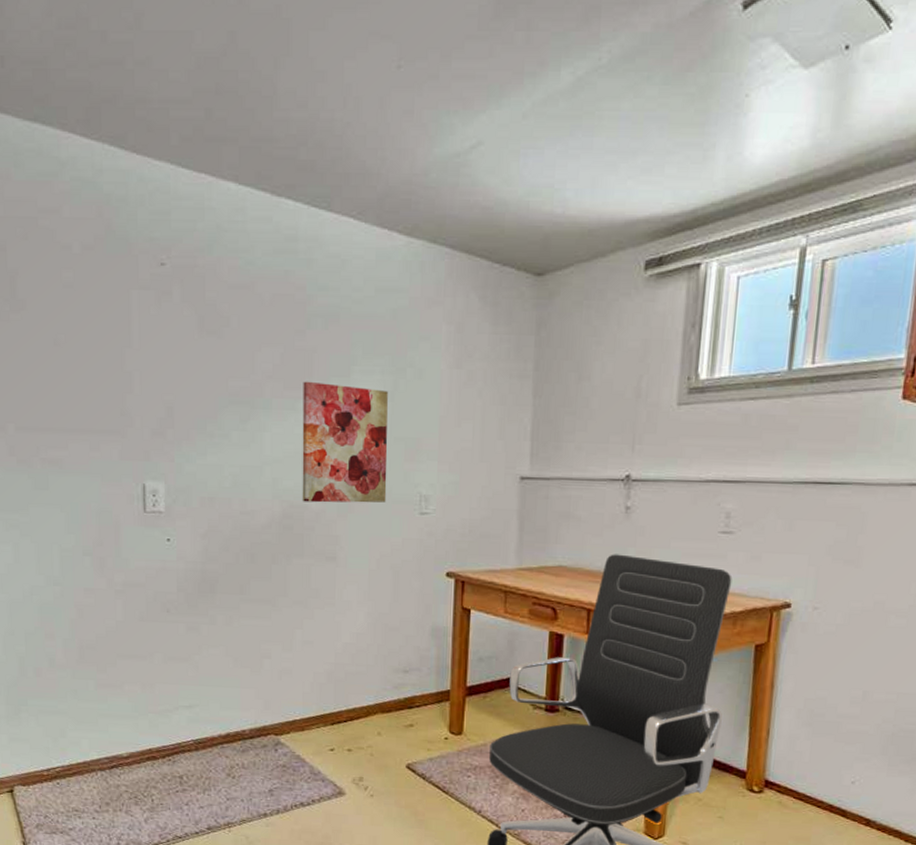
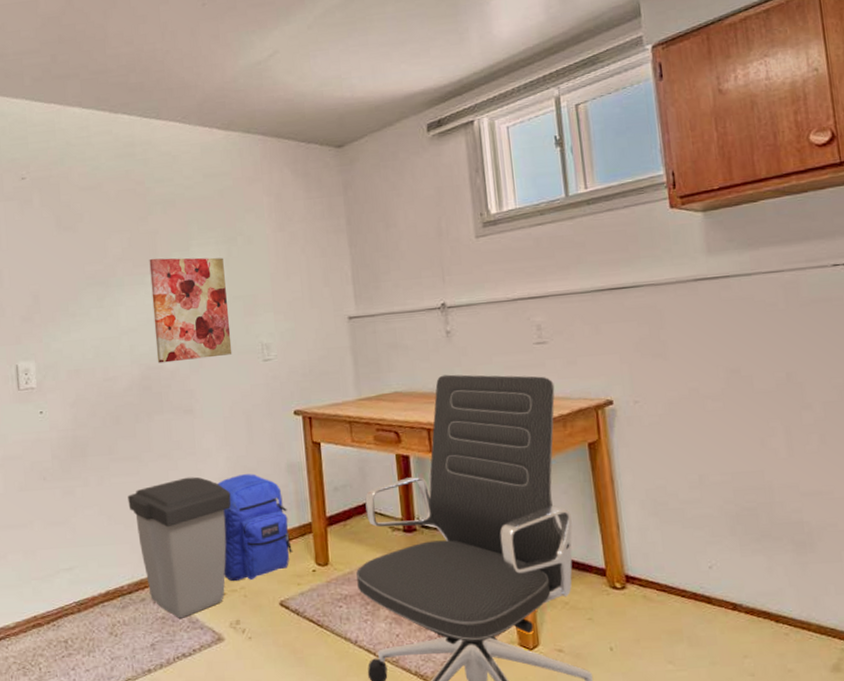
trash can: none [257,628,368,769] -> present [128,476,232,618]
backpack: none [352,632,427,740] -> present [217,474,293,581]

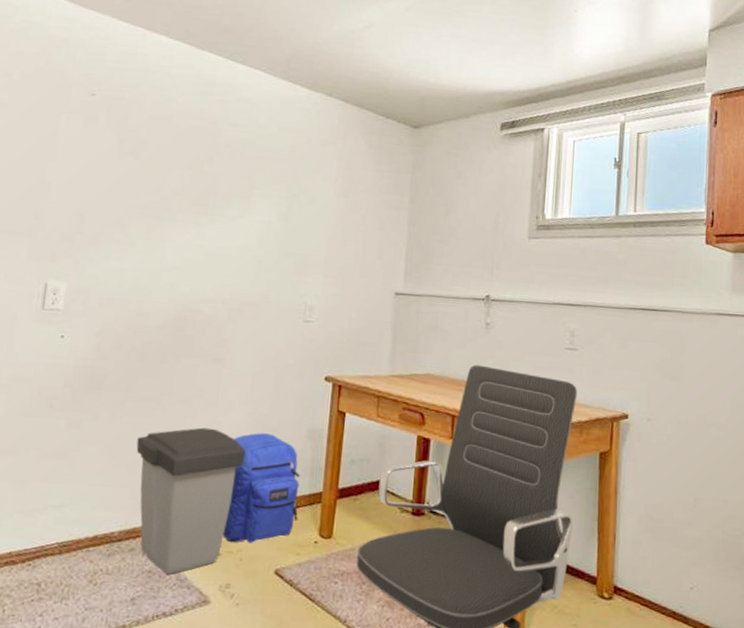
wall art: present [149,257,233,363] -> none [196,199,283,310]

